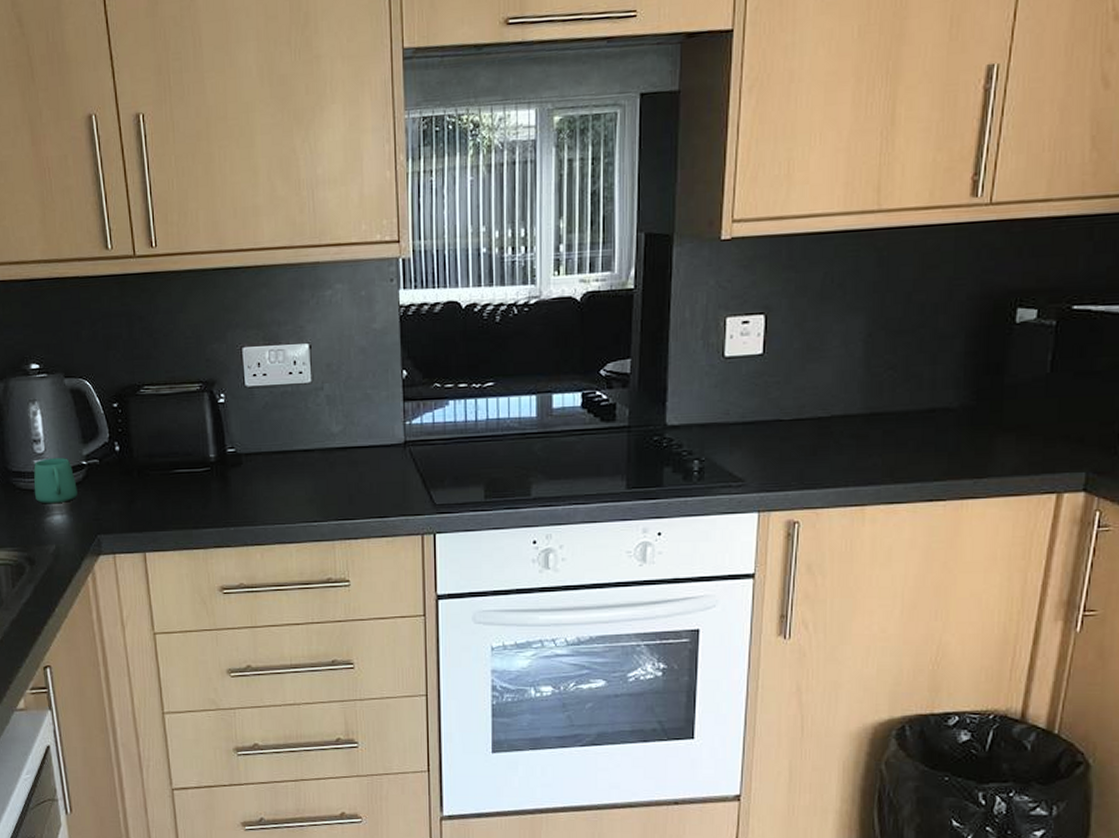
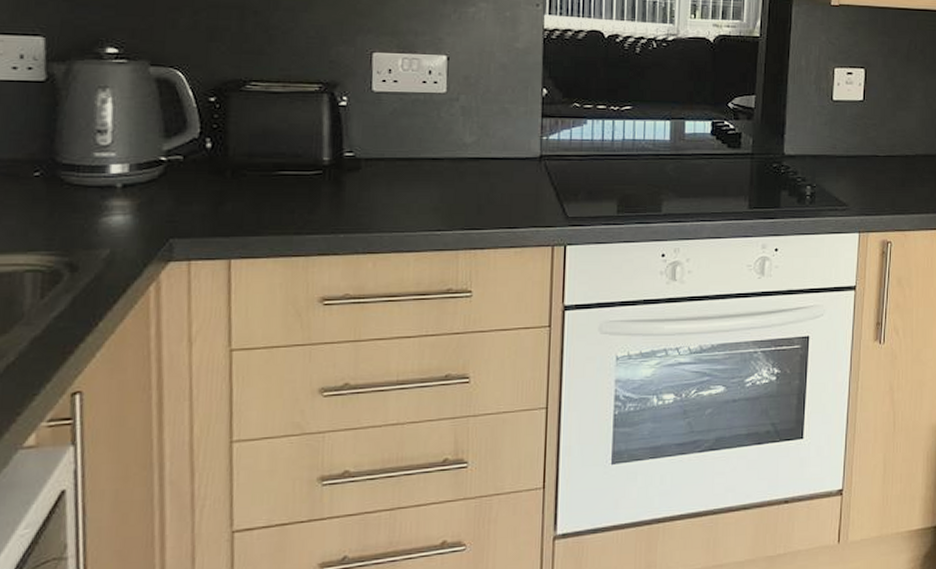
mug: present [34,458,78,504] -> none [89,151,150,203]

